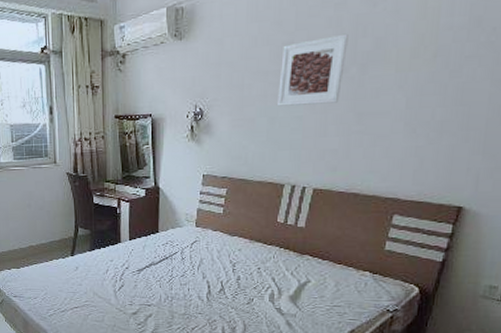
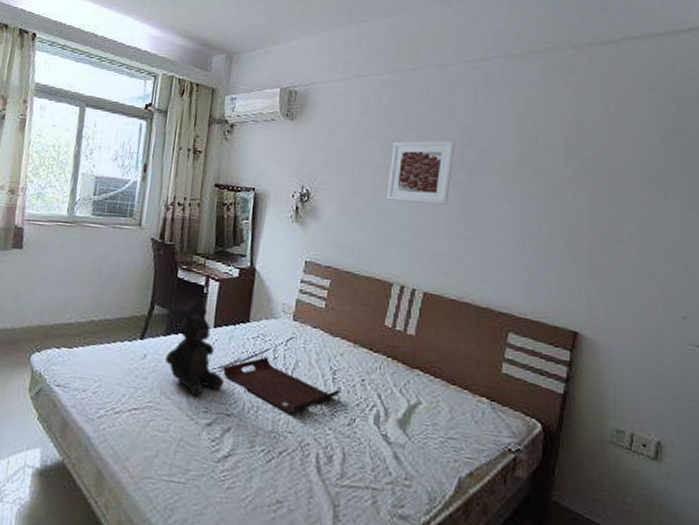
teddy bear: none [93,226,142,294] -> present [164,308,224,397]
serving tray: none [141,258,239,300] -> present [223,356,340,414]

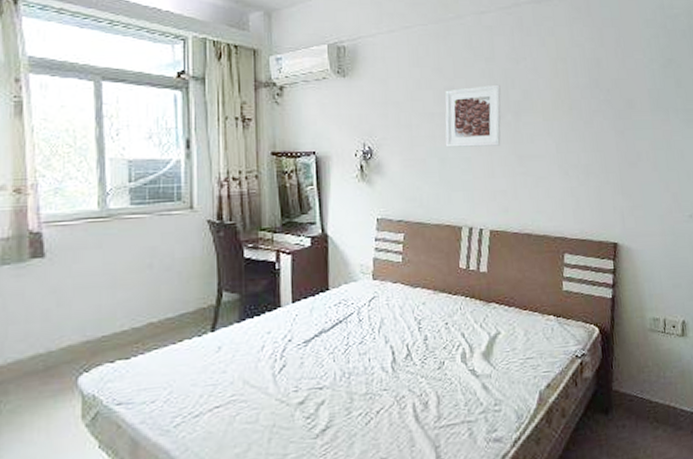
teddy bear: present [164,308,224,397] -> none [242,285,311,378]
serving tray: present [223,356,340,414] -> none [308,321,426,372]

